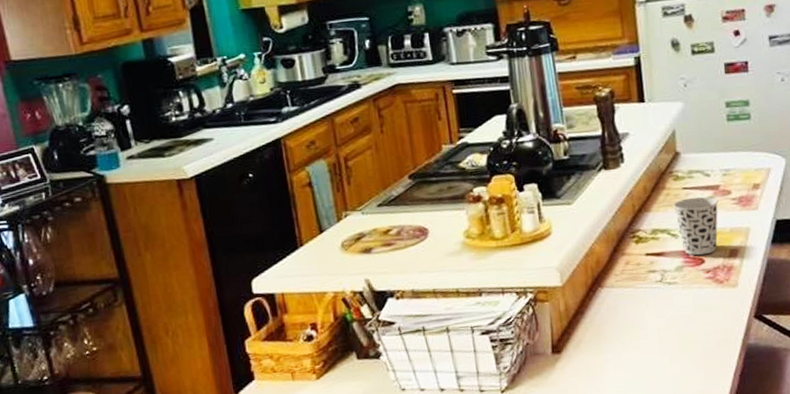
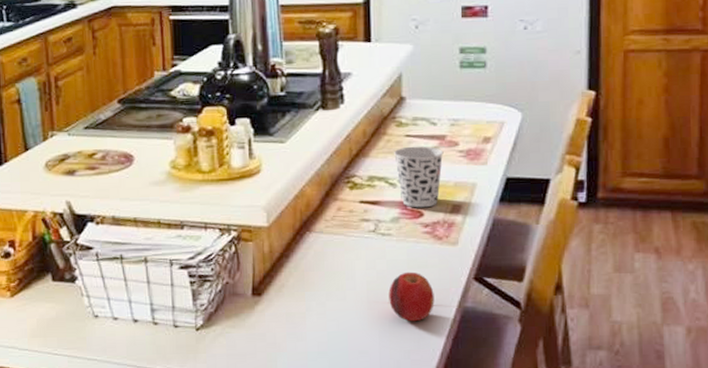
fruit: none [678,316,721,363] -> present [389,271,435,322]

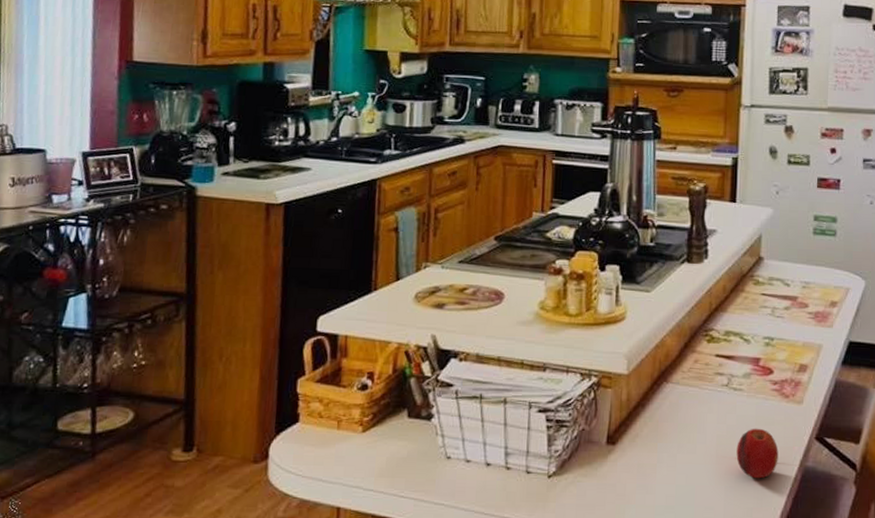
cup: present [394,146,444,208] -> none [750,305,795,366]

